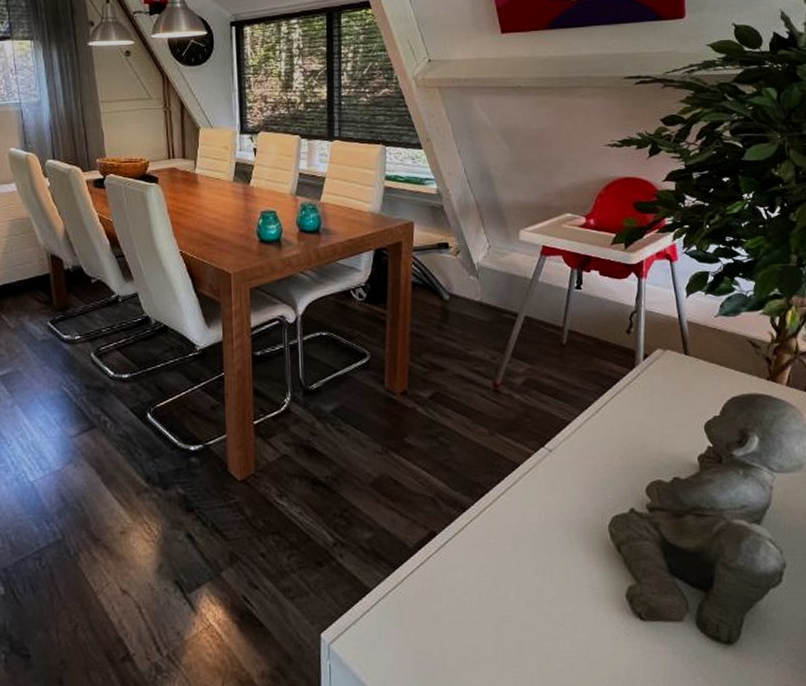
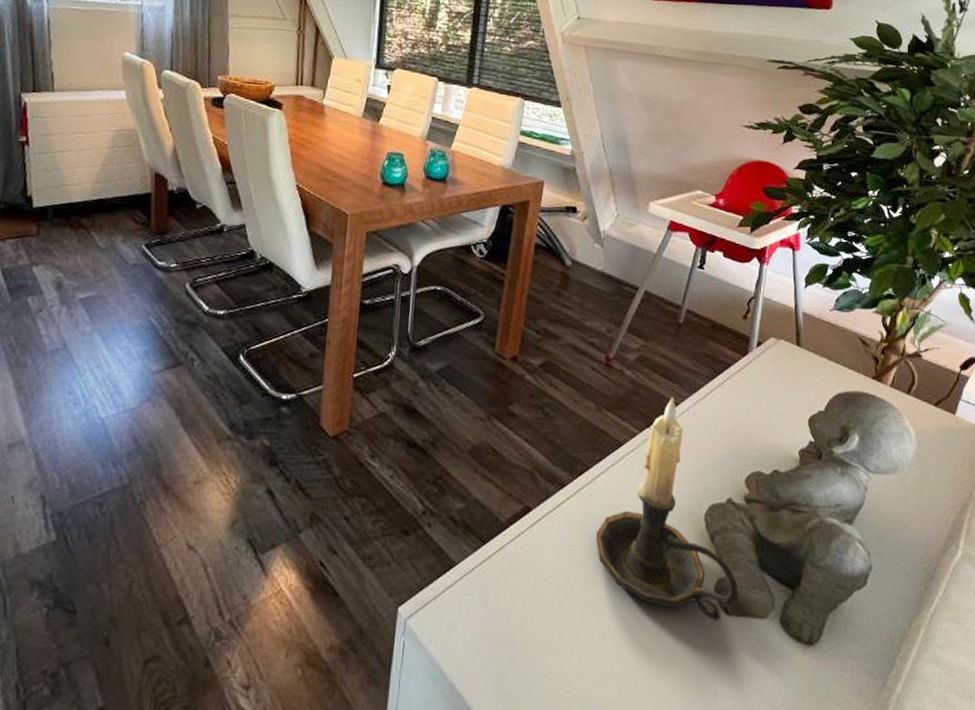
candle holder: none [502,416,652,627] -> present [595,397,739,621]

